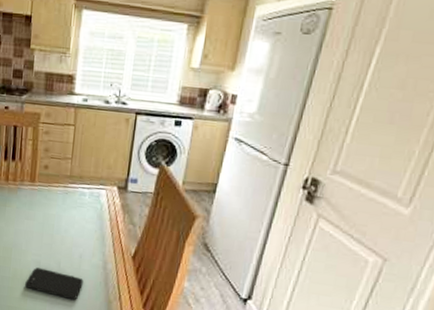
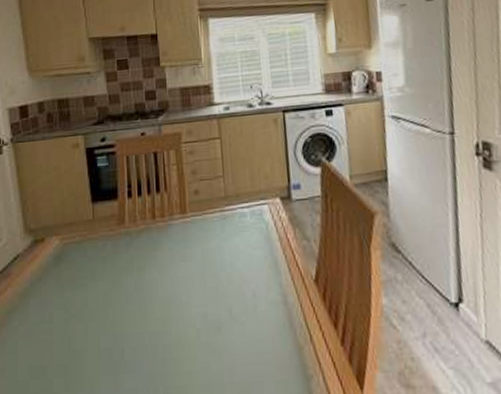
smartphone: present [25,267,83,301] -> none [193,321,264,358]

